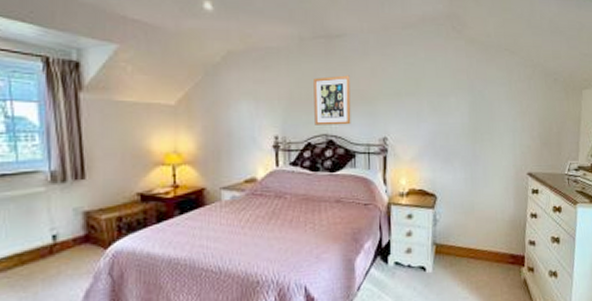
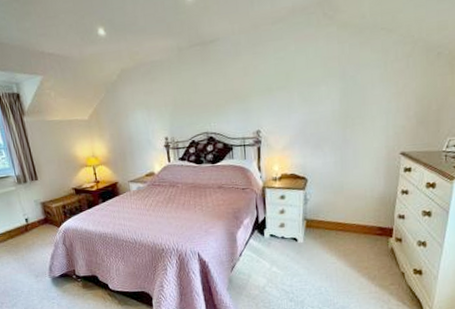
wall art: present [313,75,351,126] -> none [193,77,228,126]

